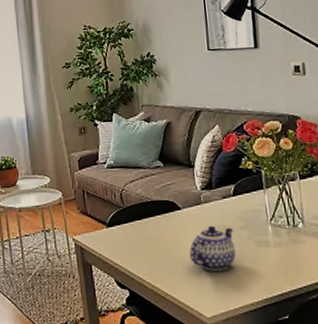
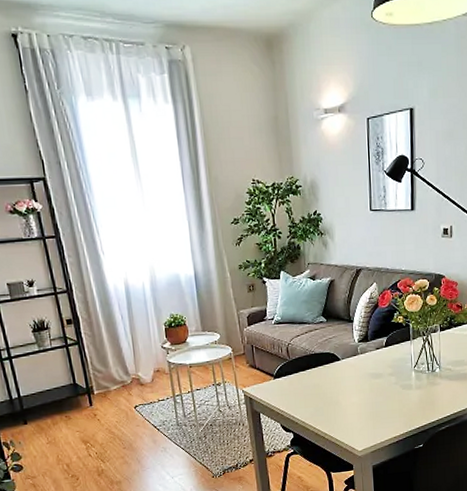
teapot: present [189,225,236,271] -> none [346,373,385,412]

